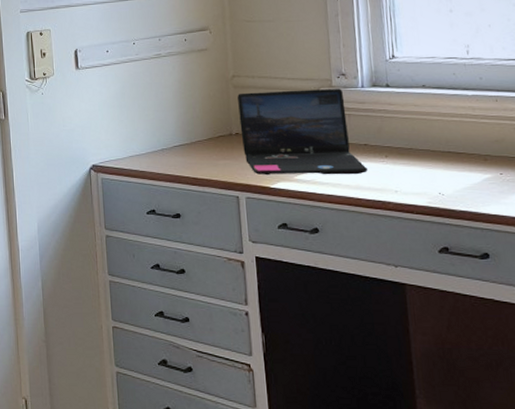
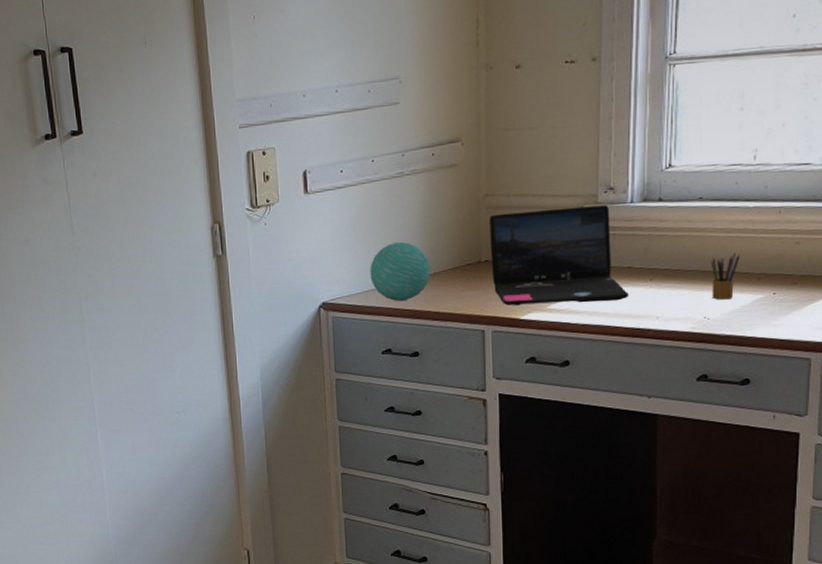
decorative ball: none [134,113,188,166] -> present [370,241,431,301]
pencil box: none [440,135,466,178] -> present [712,252,740,300]

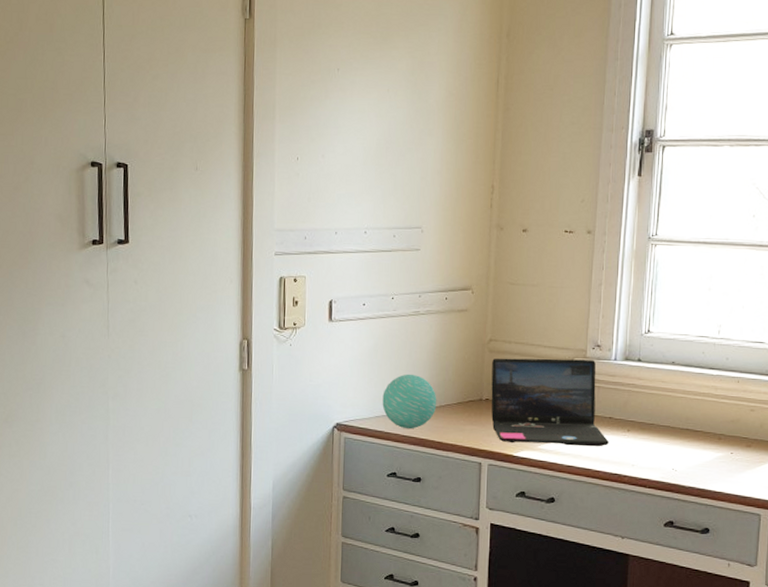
pencil box: present [712,252,740,300] -> none [679,413,704,455]

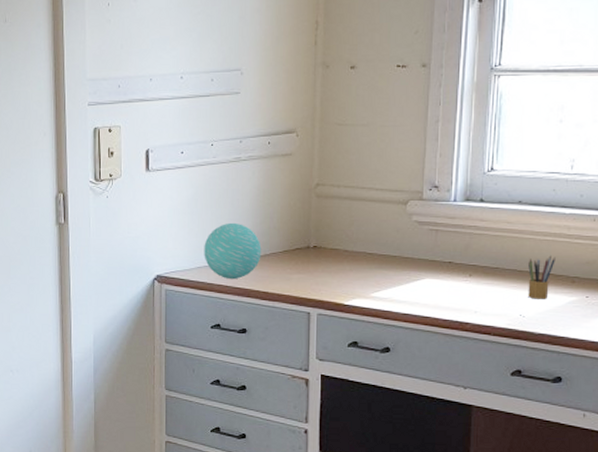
laptop: present [491,358,609,447] -> none [319,202,449,294]
pencil box: none [679,413,704,455] -> present [528,255,556,300]

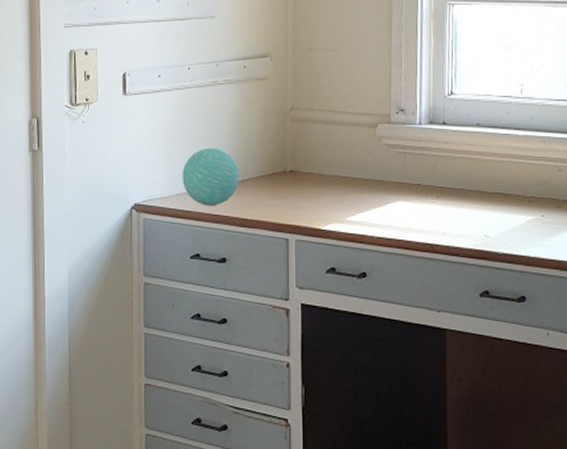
pencil box: present [528,255,556,300] -> none [489,176,513,220]

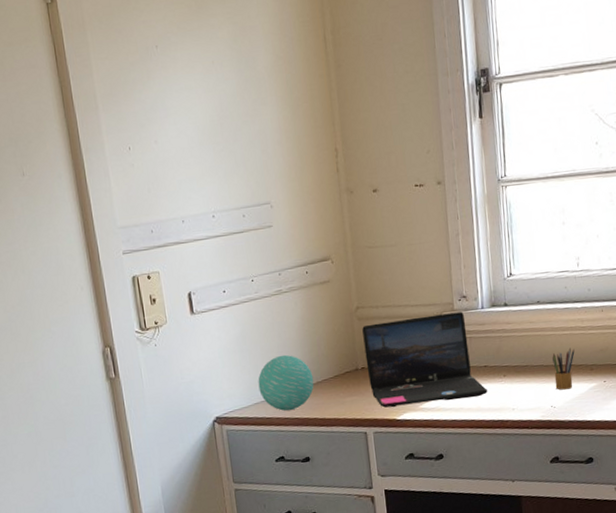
laptop: none [295,125,419,217] -> present [362,312,488,408]
pencil box: none [489,176,513,220] -> present [552,348,575,390]

